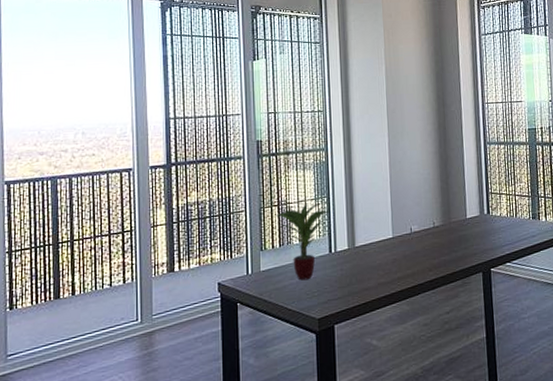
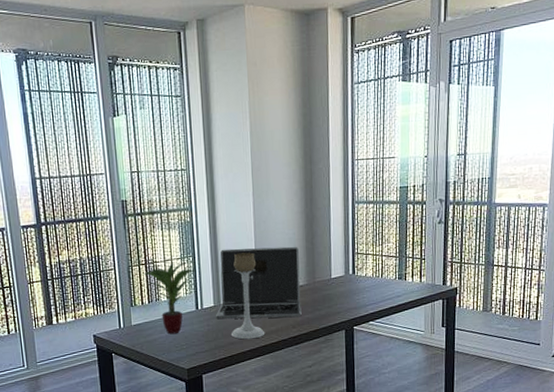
laptop: none [350,186,438,264] -> present [216,246,302,320]
candle holder: none [365,193,401,285] -> present [230,252,265,340]

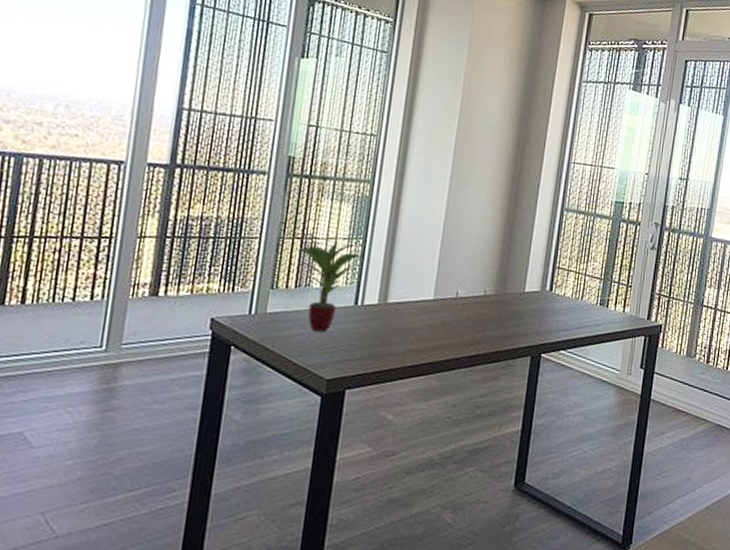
laptop: present [216,246,302,320] -> none [378,236,493,333]
candle holder: present [230,252,265,340] -> none [392,244,440,353]

